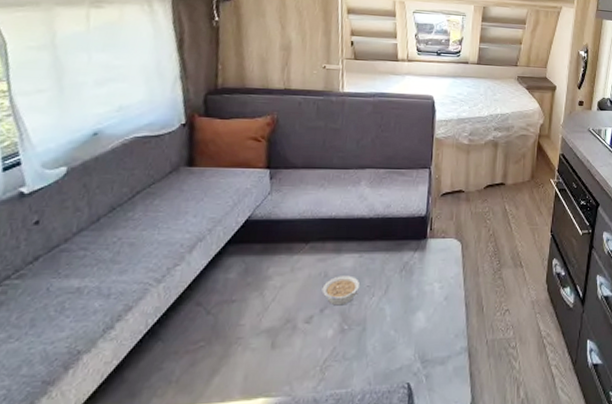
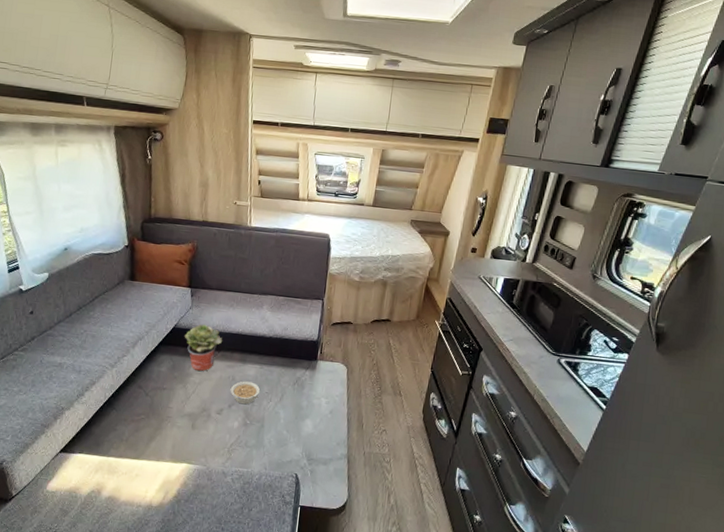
potted plant: none [260,211,312,272] -> present [184,324,223,372]

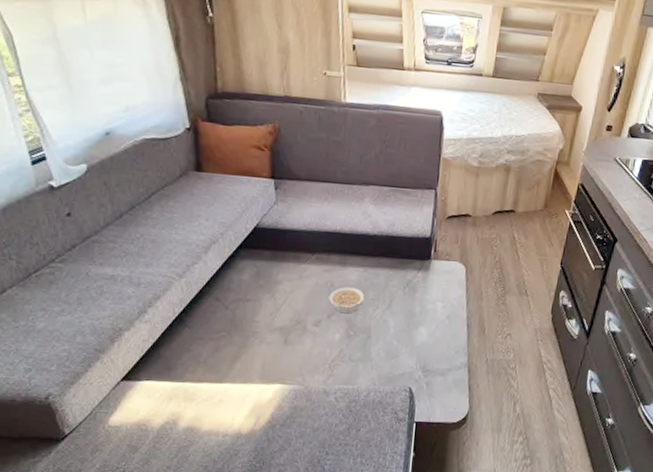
potted plant: present [184,324,223,372] -> none [269,222,317,278]

